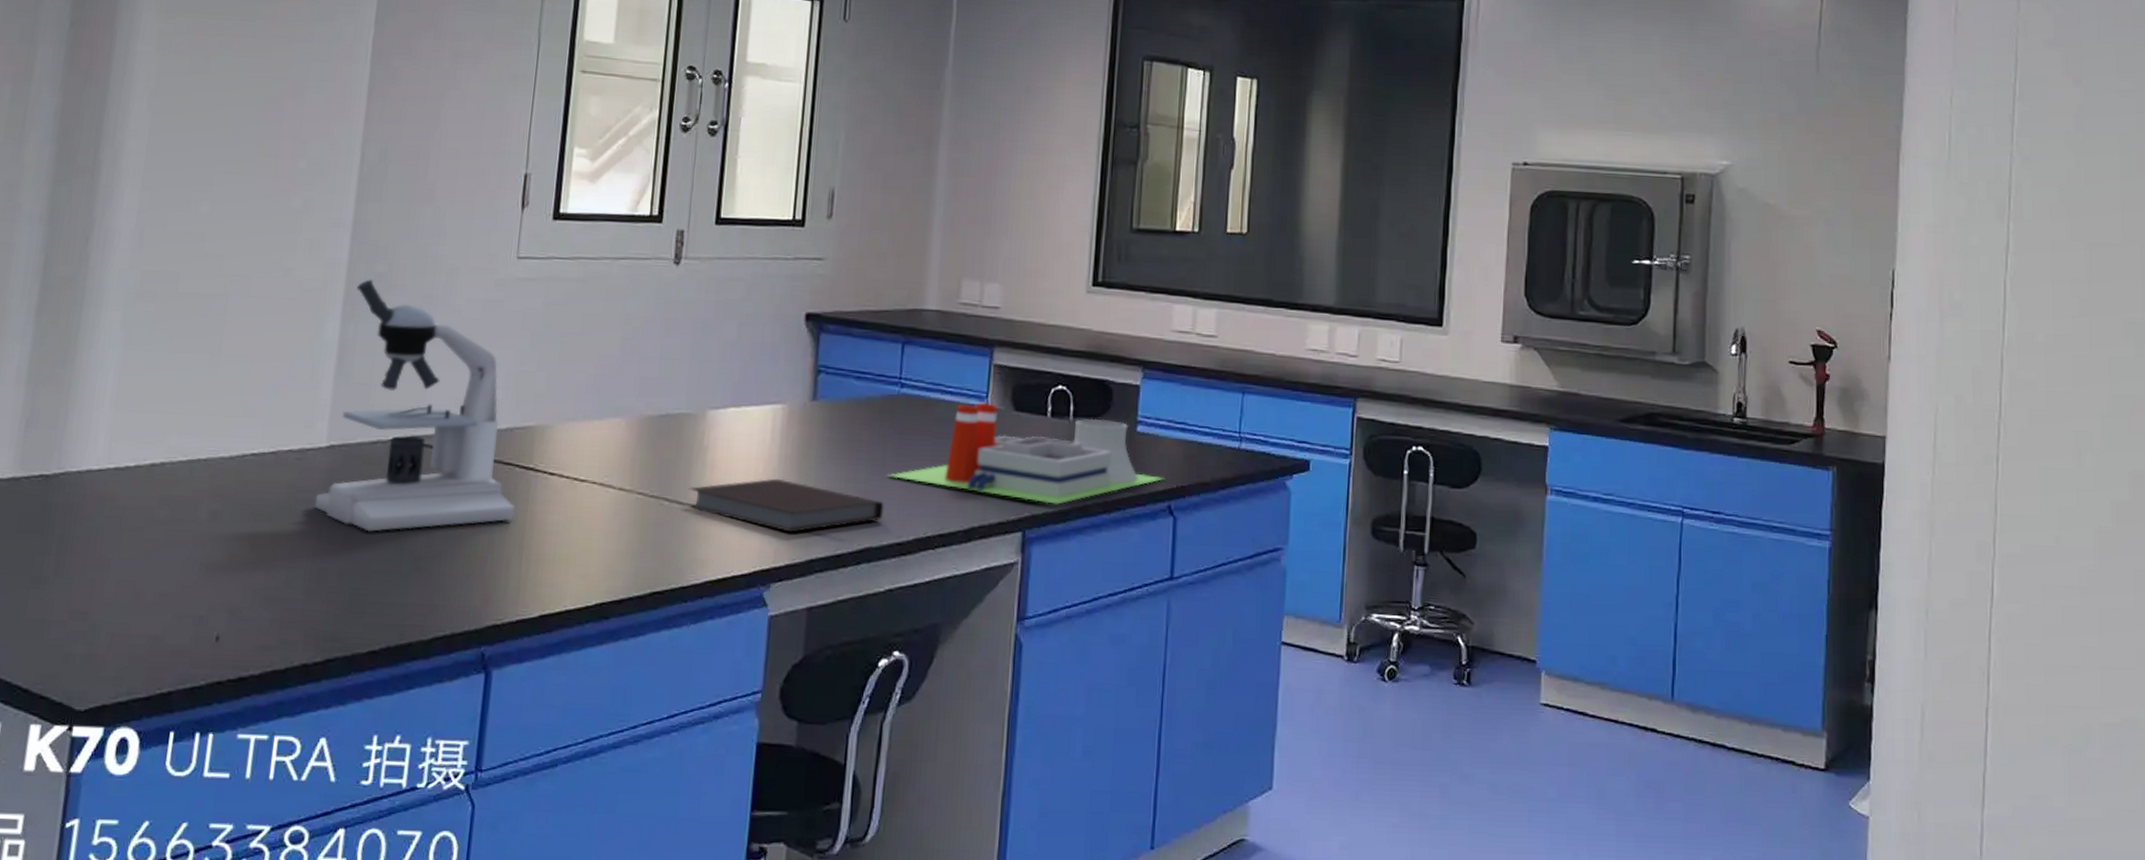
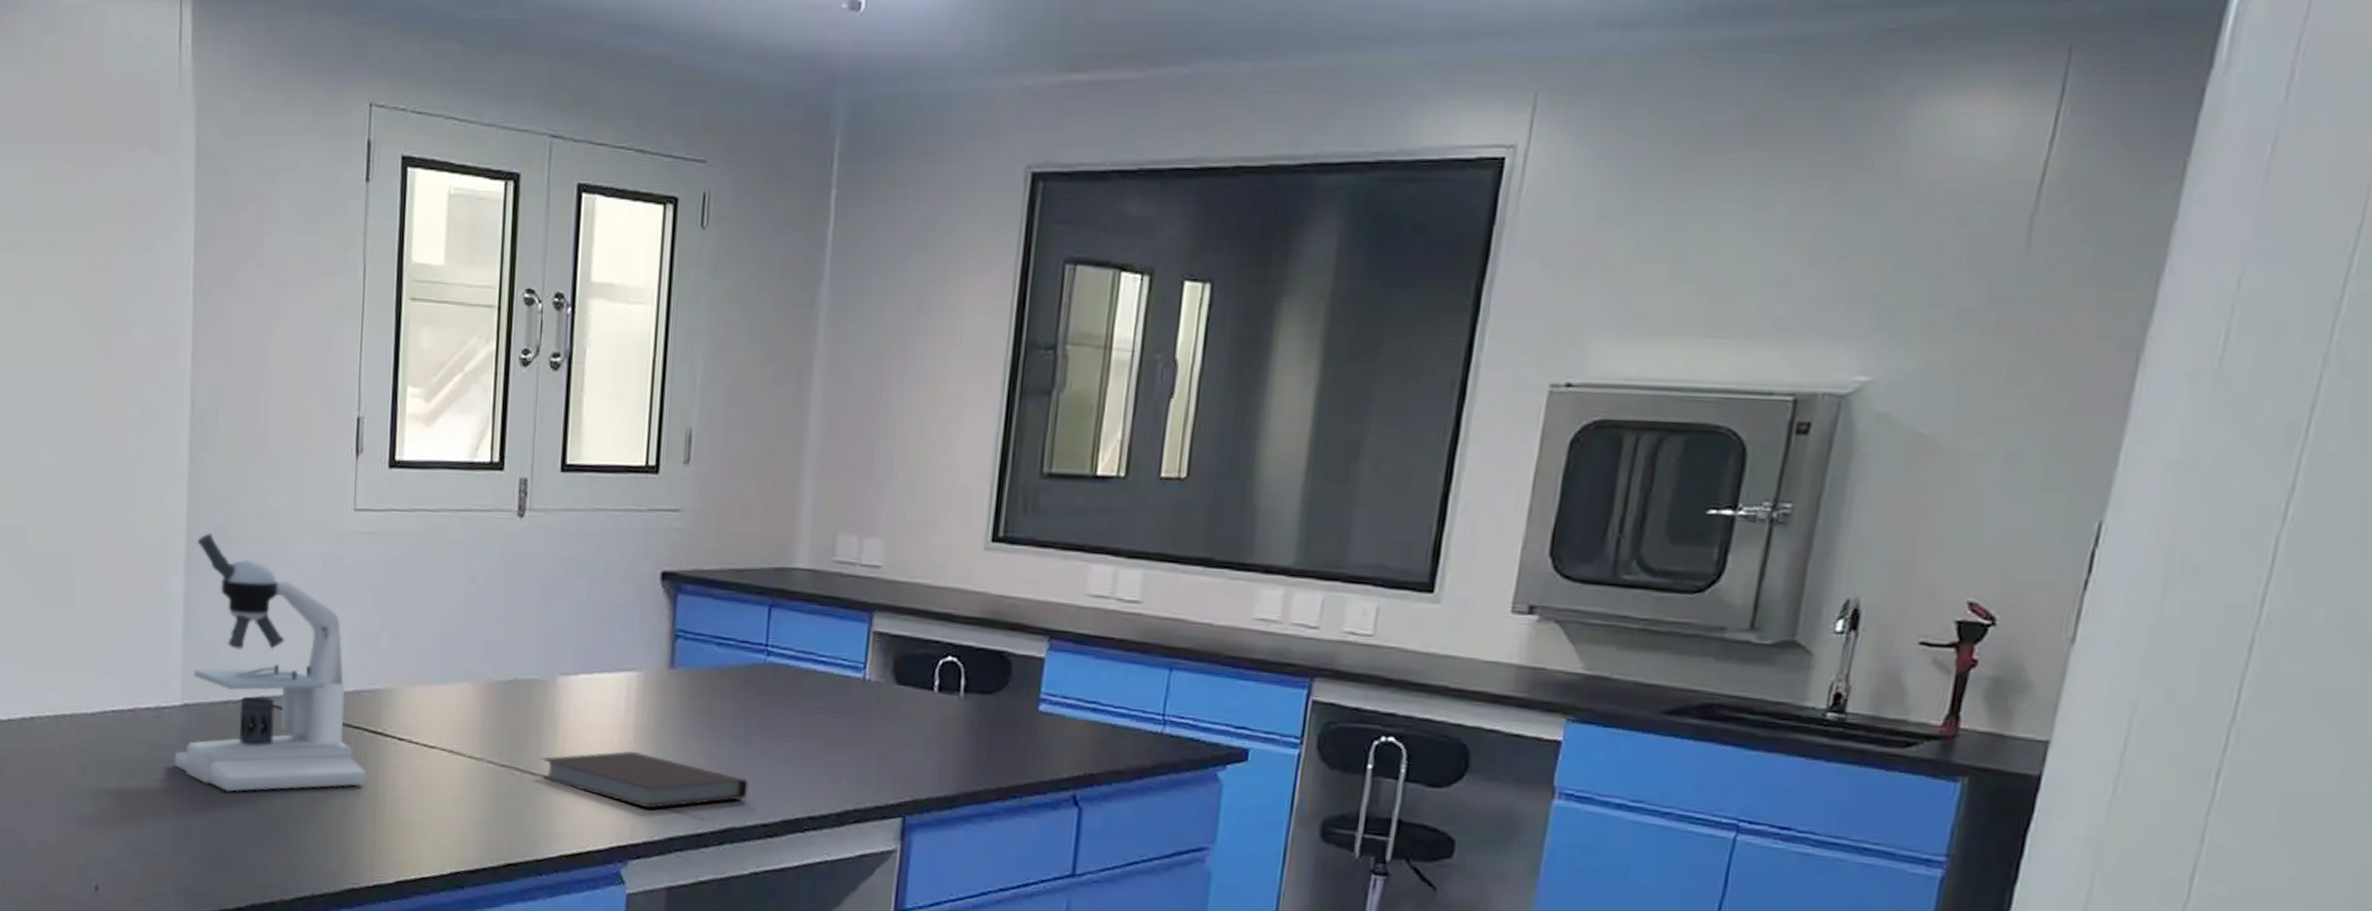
laboratory equipment: present [887,401,1164,505] -> none [752,673,1069,789]

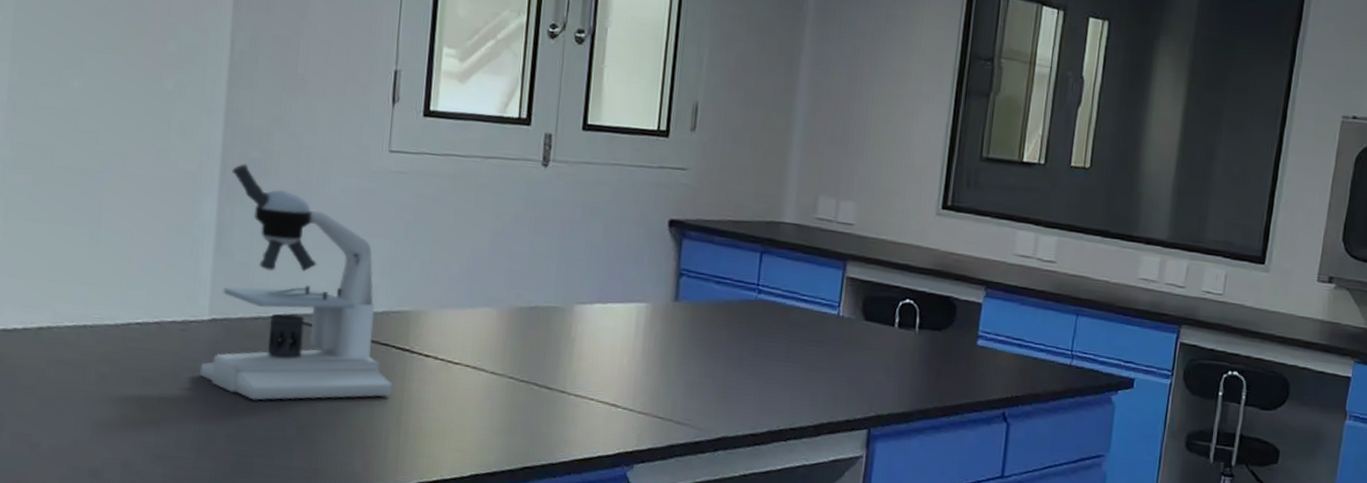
notebook: present [539,750,749,809] -> none [556,370,740,420]

